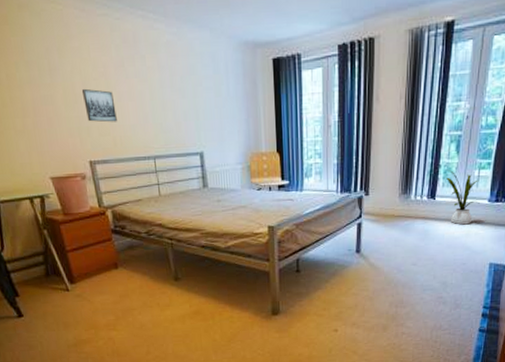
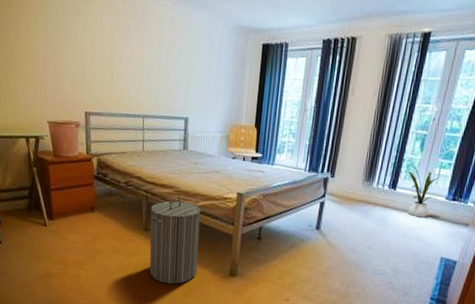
wall art: present [81,88,117,123] -> none [88,47,116,81]
laundry hamper: none [177,239,238,333] -> present [149,196,201,285]

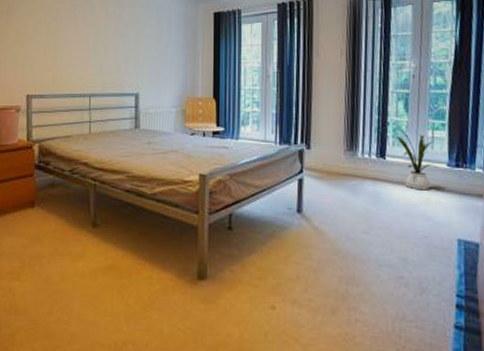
laundry hamper: present [149,196,201,285] -> none [99,183,158,295]

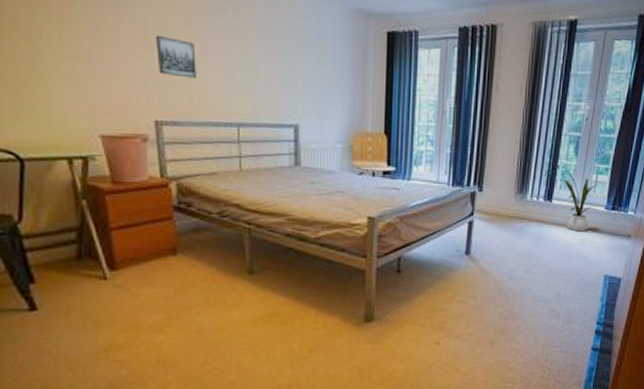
wall art: none [32,29,61,60] -> present [155,35,196,79]

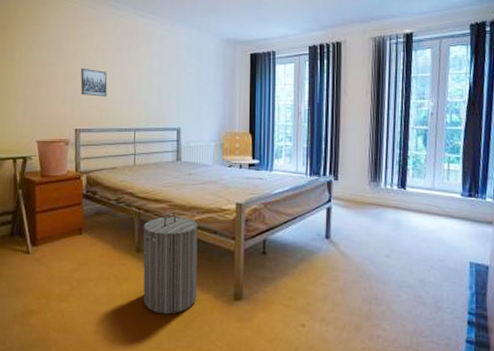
laundry hamper: none [255,227,323,341] -> present [143,211,198,315]
house plant: present [564,171,597,232] -> none [415,161,452,218]

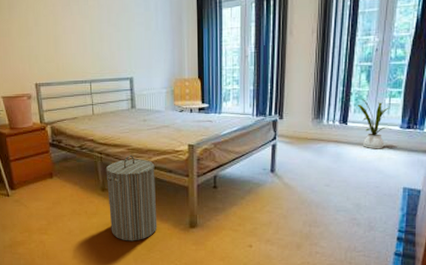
wall art: present [80,68,107,97] -> none [33,23,61,51]
house plant: none [415,161,452,218] -> present [358,97,391,149]

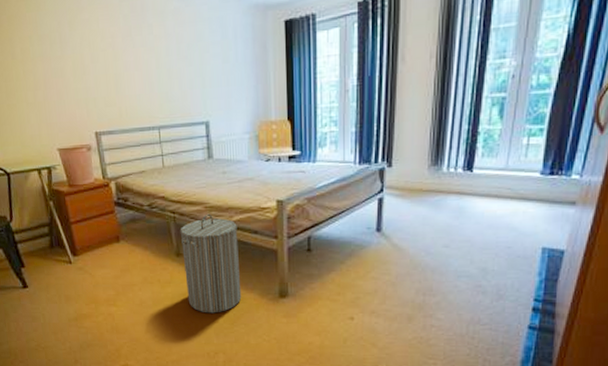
house plant: present [358,97,391,149] -> none [487,137,529,202]

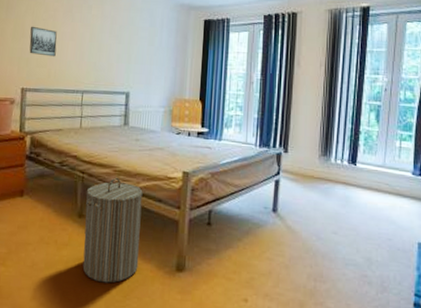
wall art: none [90,59,123,93] -> present [29,26,57,57]

